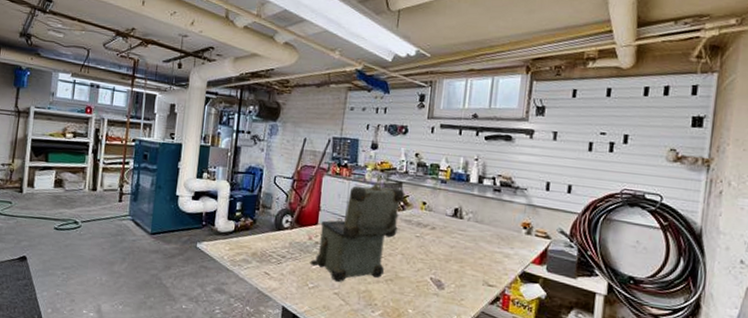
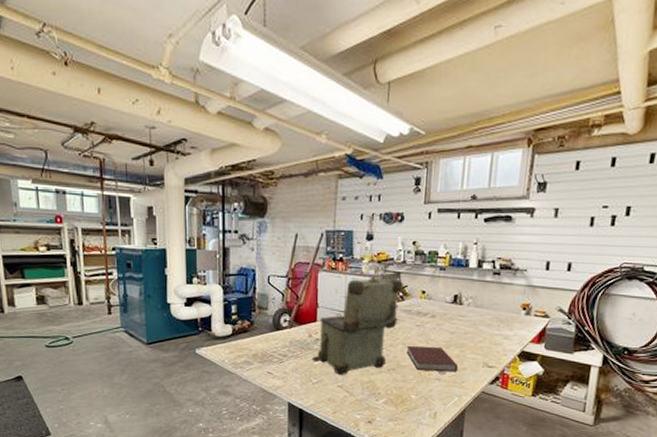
notebook: none [405,256,458,288] -> present [406,345,458,372]

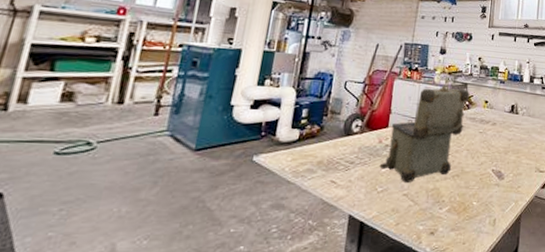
notebook: present [406,345,458,372] -> none [470,151,515,177]

